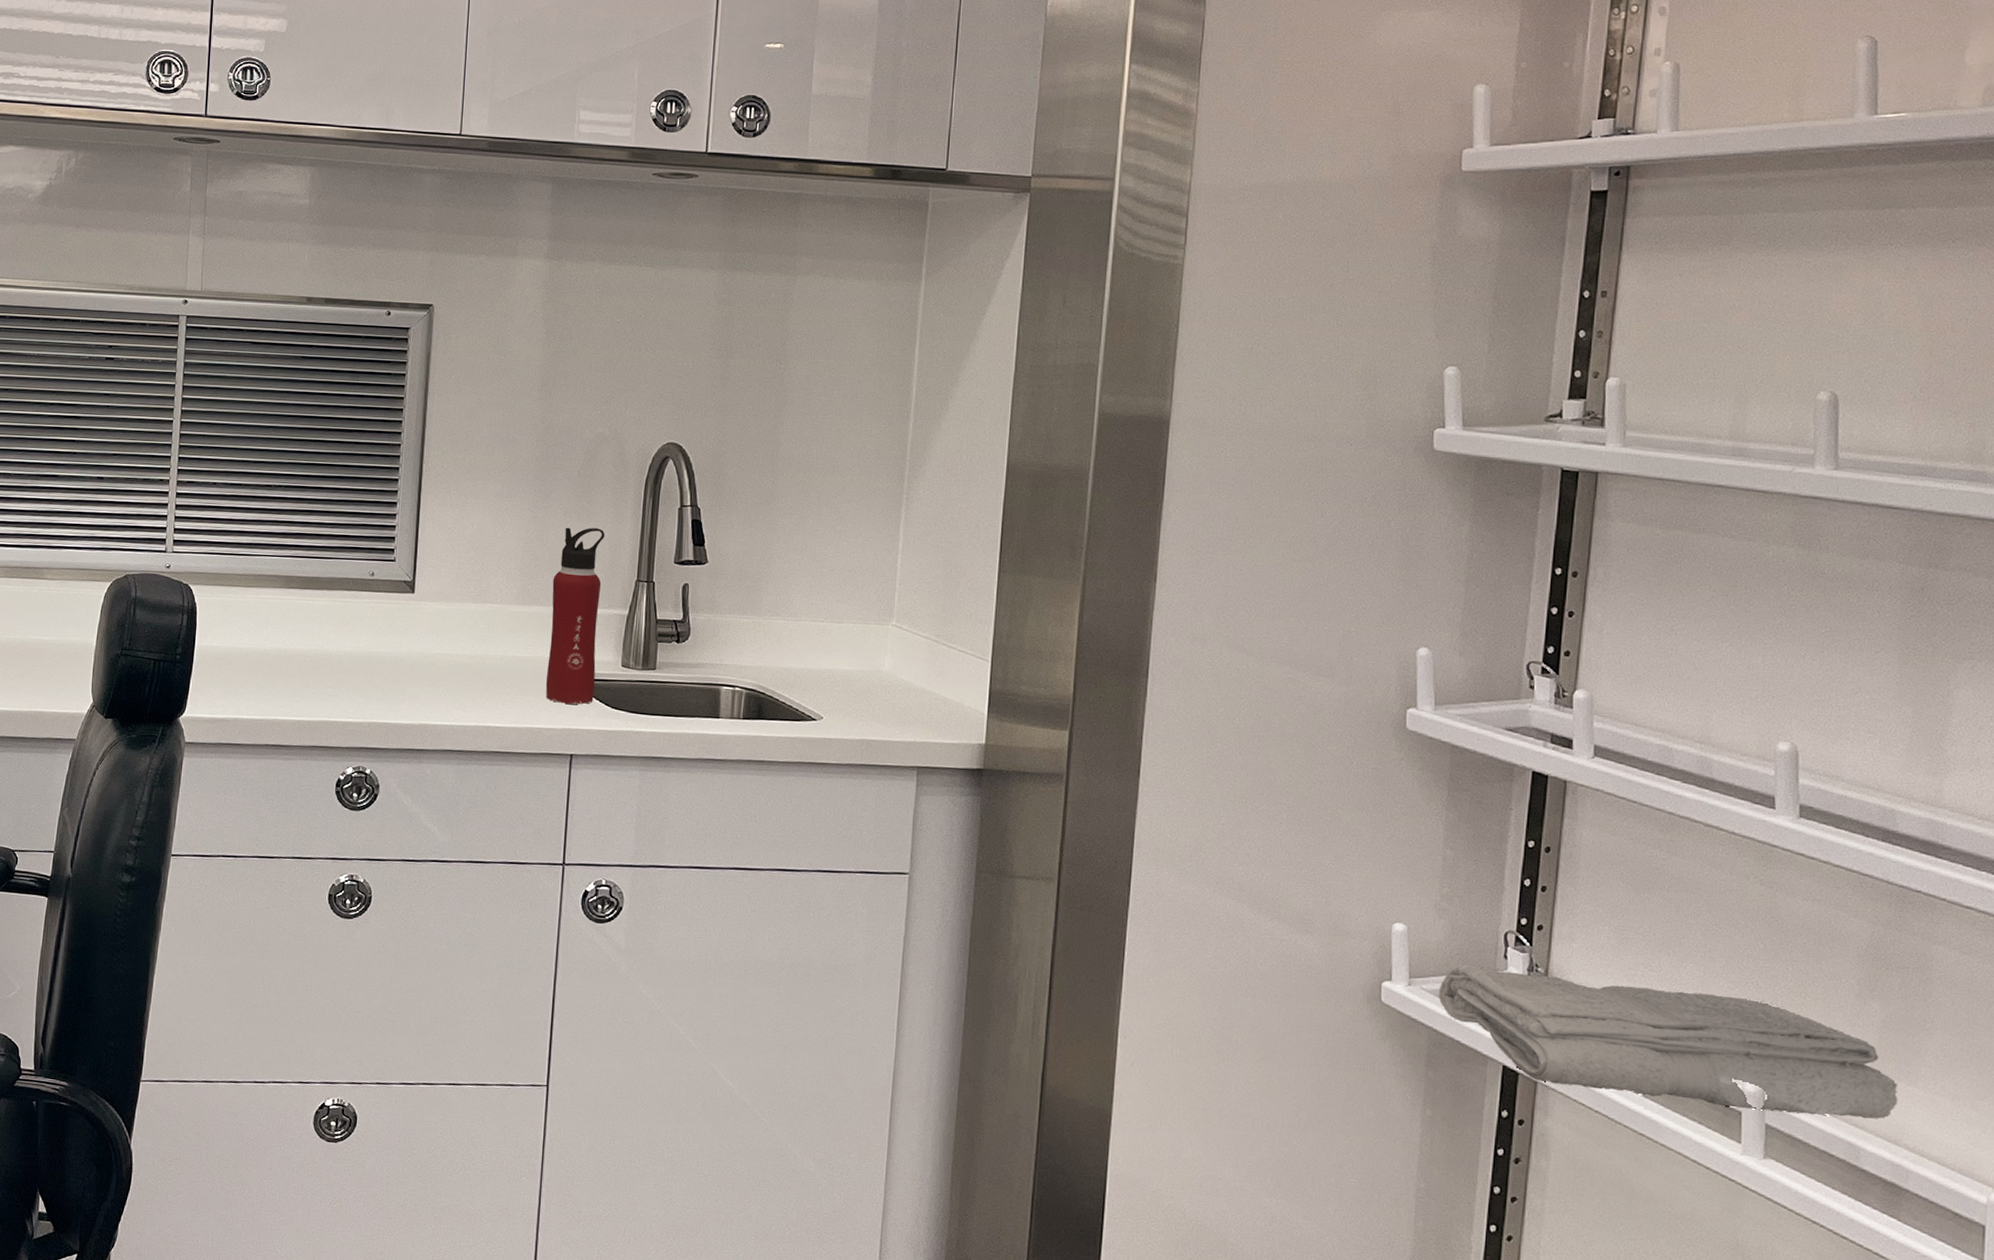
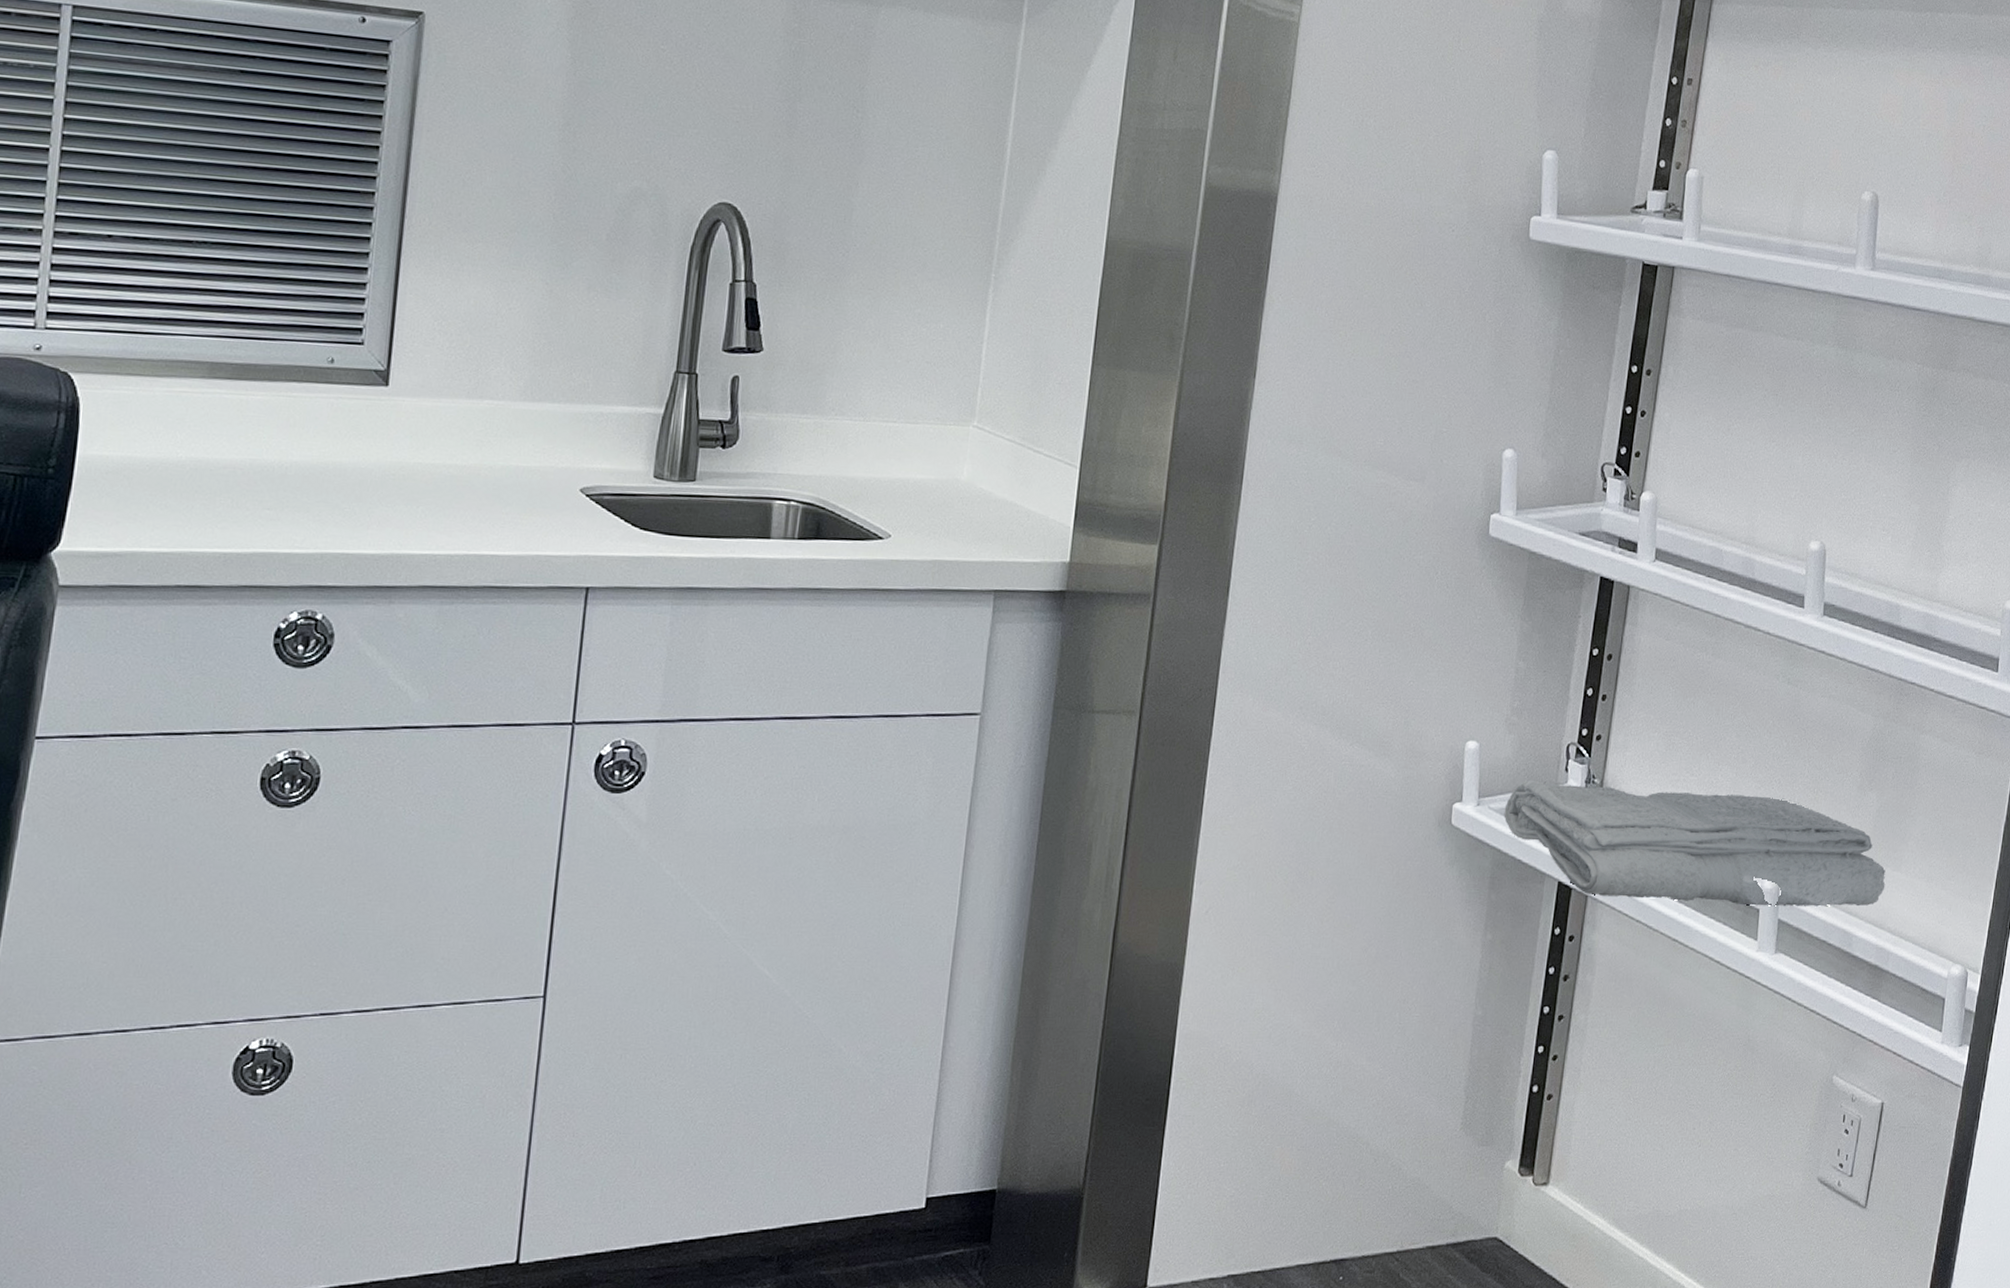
water bottle: present [545,527,605,705] -> none [557,304,638,526]

